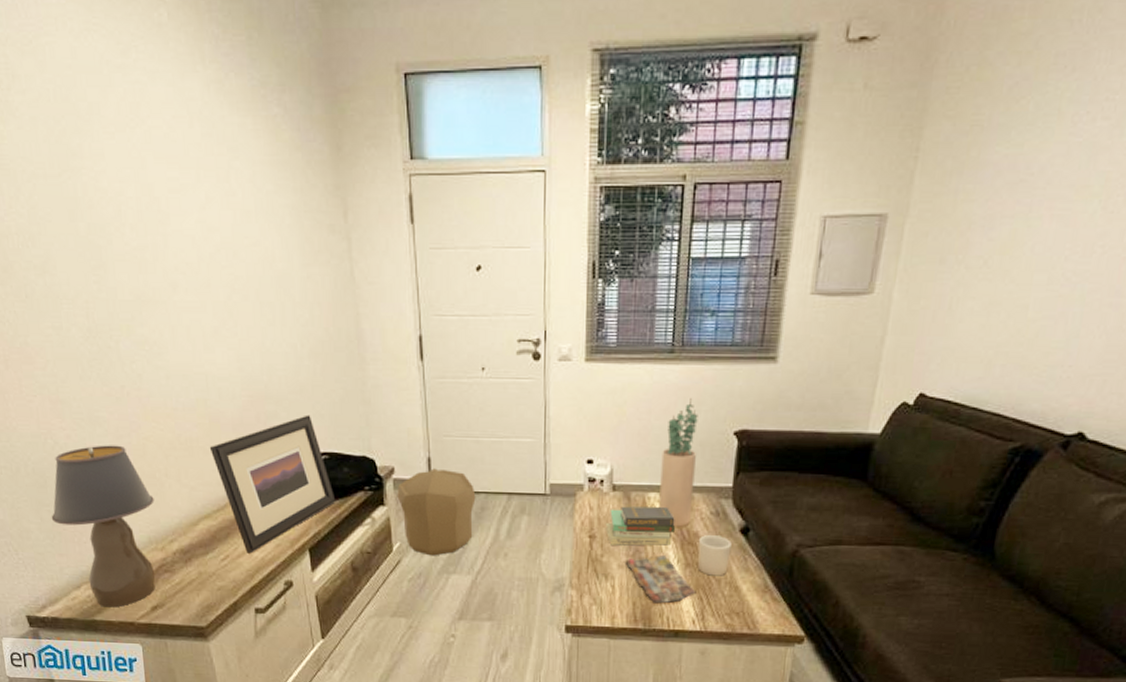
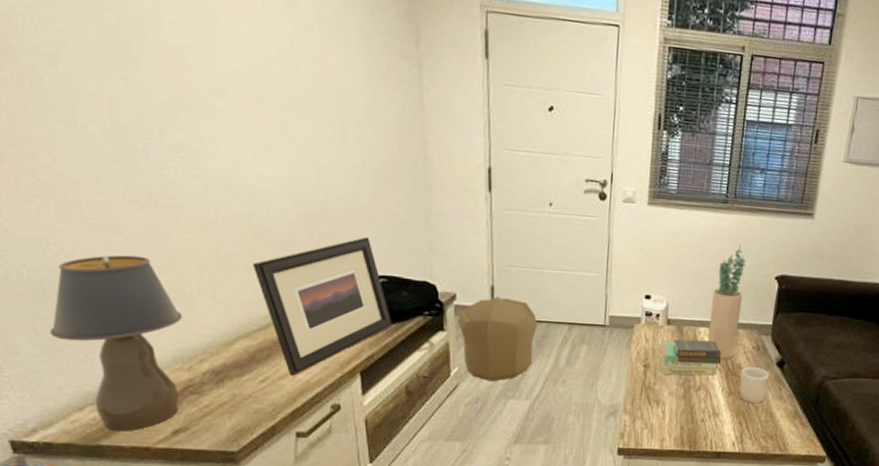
magazine: present [626,555,696,604] -> none [676,384,737,428]

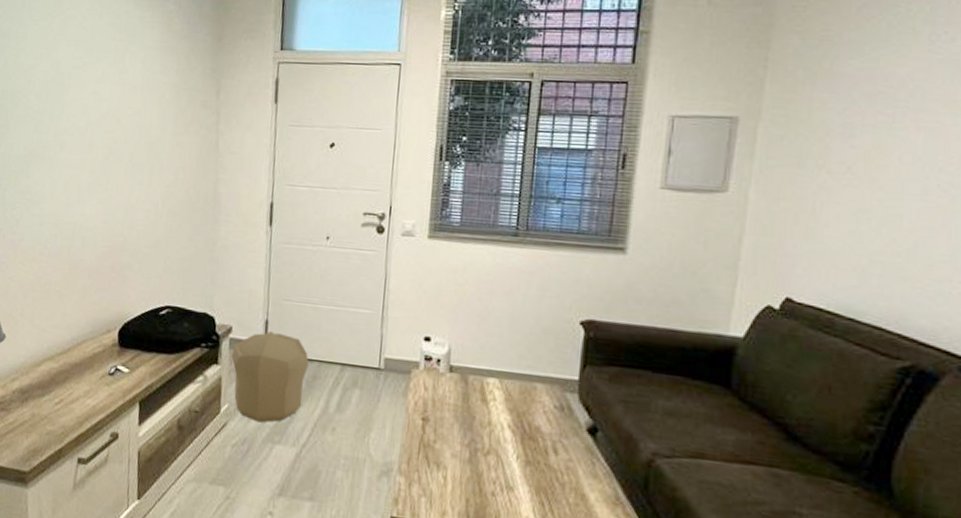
picture frame: present [252,236,393,376] -> none [64,268,173,400]
books: present [658,339,722,376] -> none [439,389,515,439]
vase: present [708,245,746,359] -> none [498,283,542,420]
mug: present [739,367,769,404] -> none [538,431,578,480]

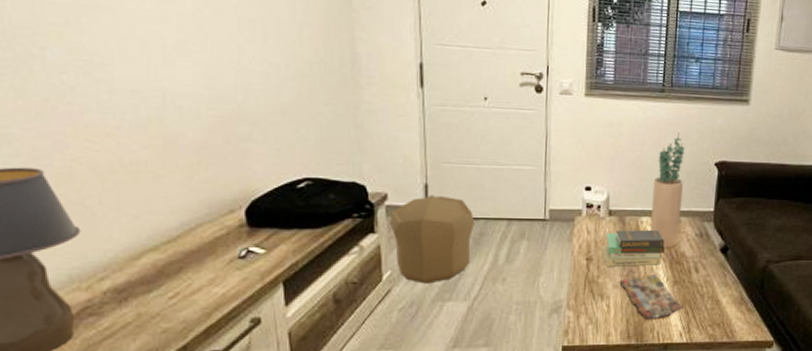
books: none [439,389,515,439] -> present [601,229,665,267]
magazine: none [460,448,537,506] -> present [620,275,683,320]
vase: none [498,283,542,420] -> present [651,133,685,248]

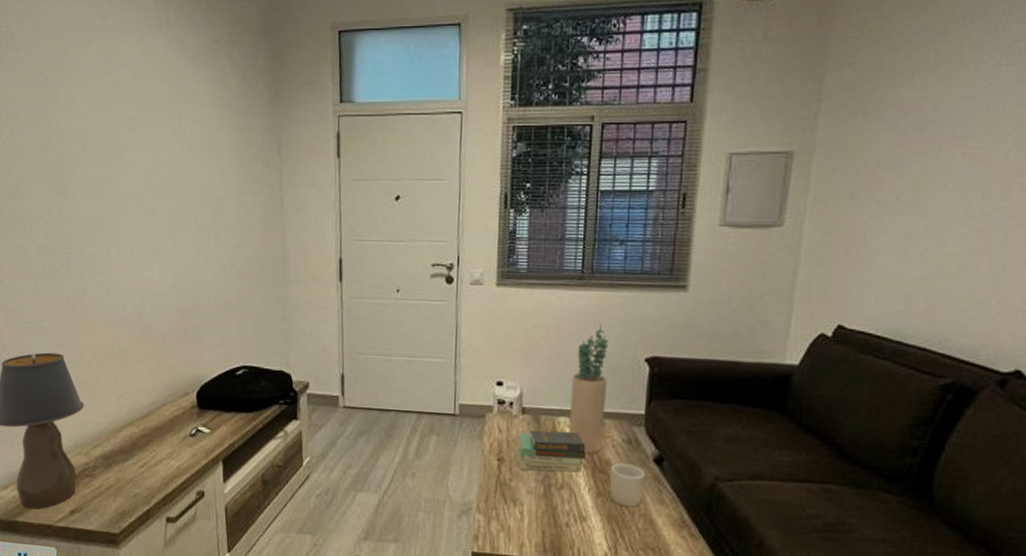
pouf: present [389,195,475,284] -> none [310,385,386,473]
magazine: present [620,275,683,320] -> none [535,482,609,535]
mug: none [684,255,713,292] -> present [609,463,645,508]

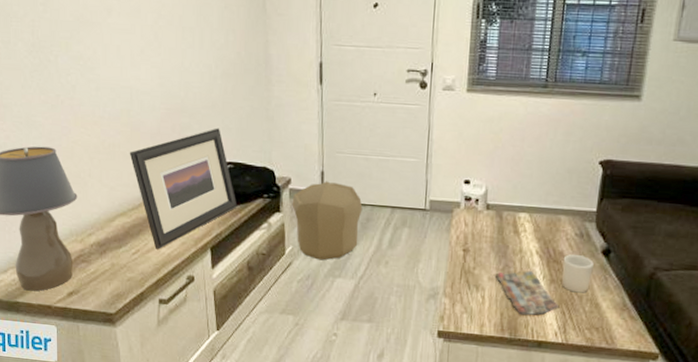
picture frame: none [139,329,252,462] -> present [129,127,238,250]
pouf: none [310,385,386,473] -> present [292,181,363,260]
books: present [514,430,586,473] -> none [478,224,543,262]
magazine: none [535,482,609,535] -> present [496,271,560,316]
vase: present [569,324,609,454] -> none [528,129,567,246]

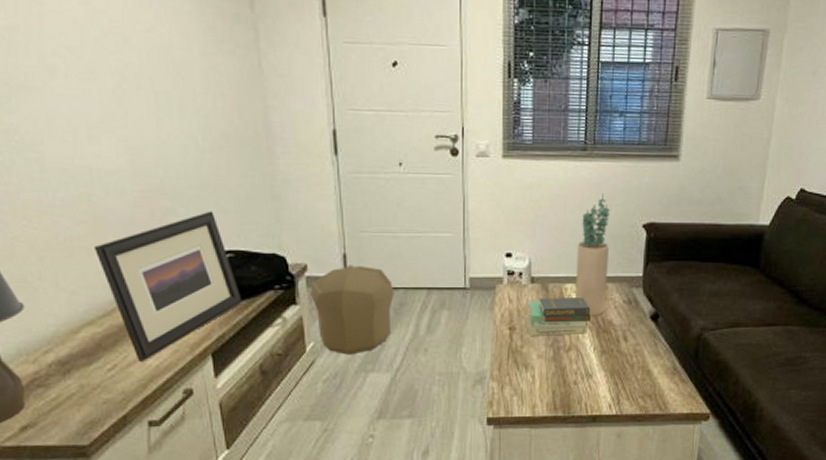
books: none [478,224,543,262] -> present [524,296,591,336]
magazine: present [496,271,560,316] -> none [545,344,612,391]
vase: none [528,129,567,246] -> present [575,193,610,316]
mug: present [561,254,594,293] -> none [612,323,643,361]

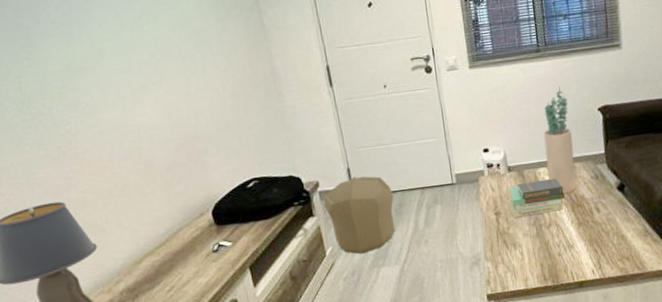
picture frame: present [93,211,243,362] -> none [146,147,270,281]

